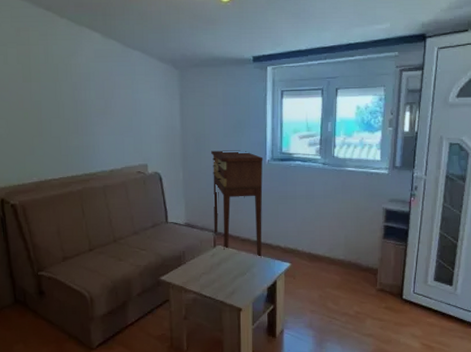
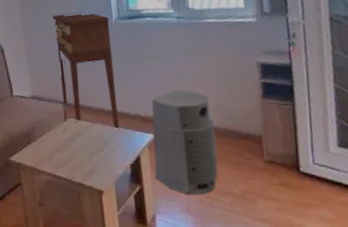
air purifier: none [287,227,341,314] -> present [151,89,218,195]

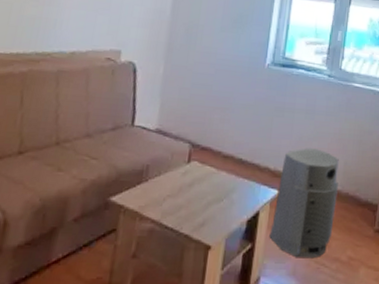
console table: present [51,12,120,130] -> none [191,45,263,181]

